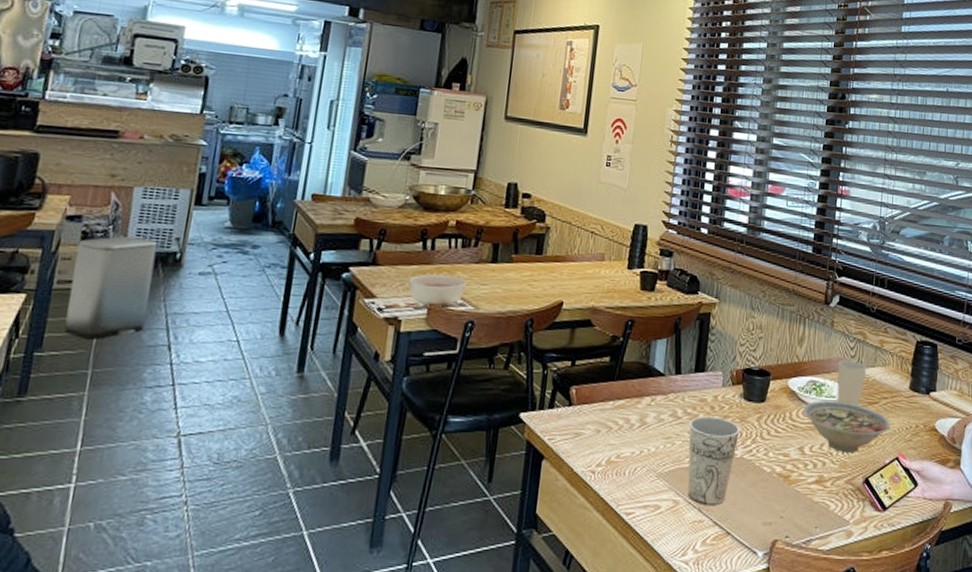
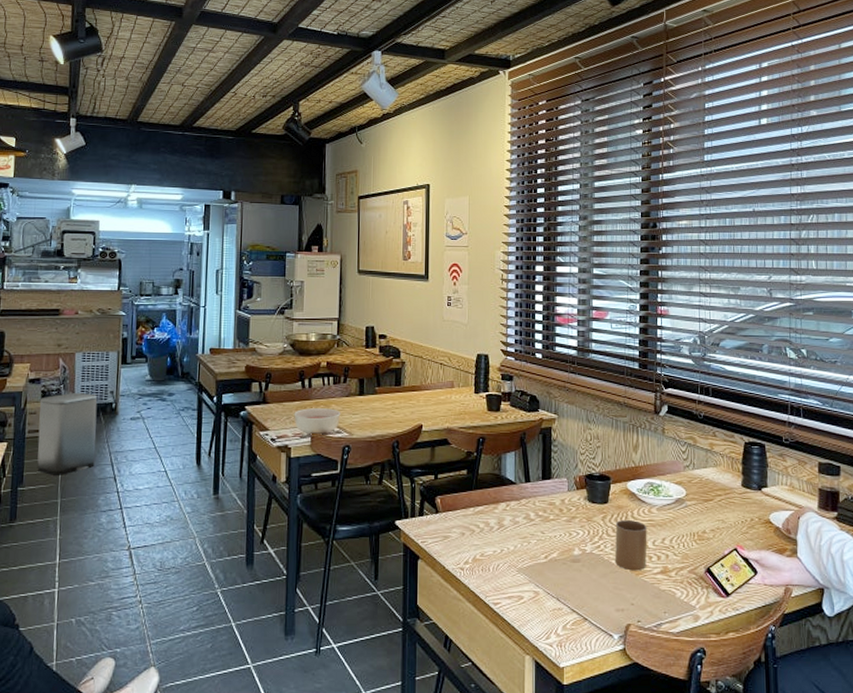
cup: present [687,416,739,505] -> none [542,517,587,595]
cup: none [766,421,805,480] -> present [614,519,647,571]
soup bowl: present [803,400,891,453] -> none [643,500,727,545]
cup: present [836,360,867,407] -> none [671,463,700,504]

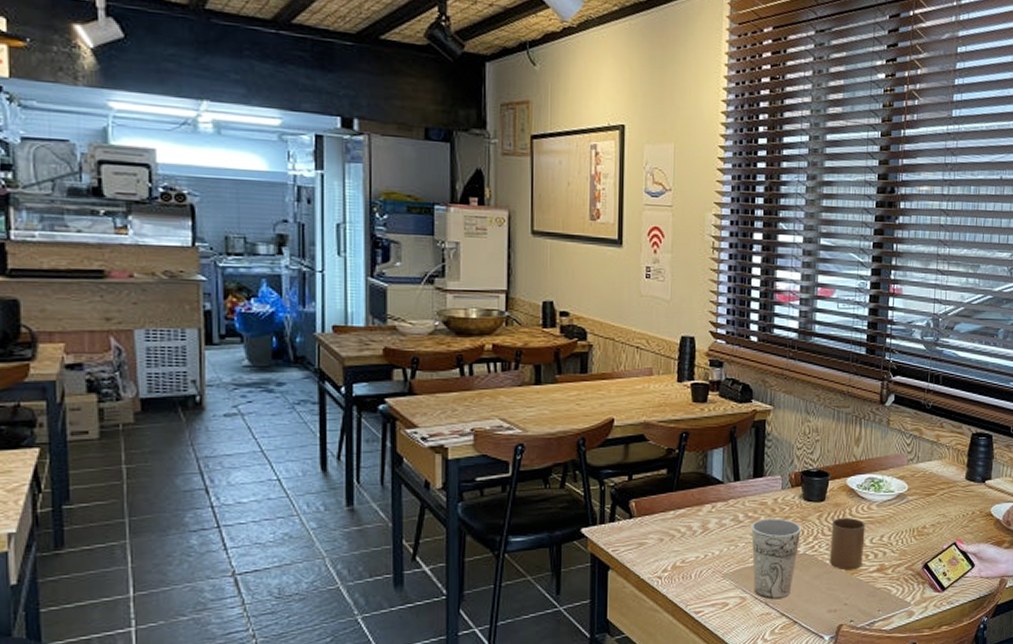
pedal bin: present [37,392,98,475] -> none [84,381,176,489]
bowl: present [294,408,341,437] -> none [451,400,512,435]
cup: none [542,517,587,595] -> present [751,518,801,599]

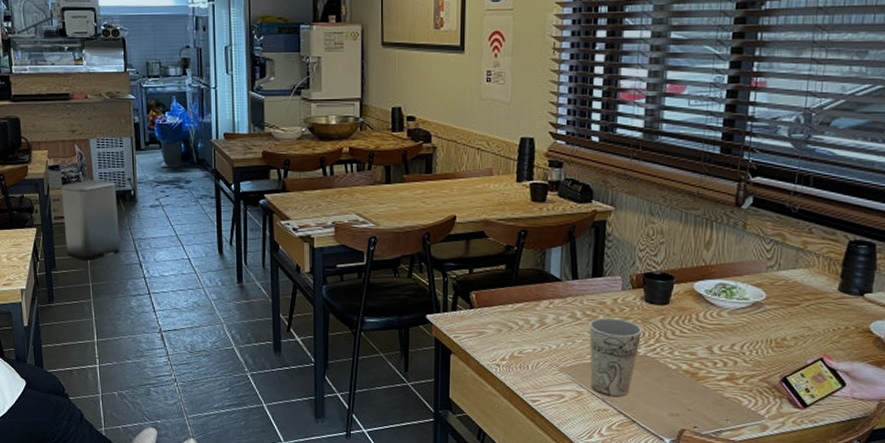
pedal bin: none [84,381,176,489] -> present [61,179,120,261]
cup: present [829,517,865,570] -> none [671,322,714,376]

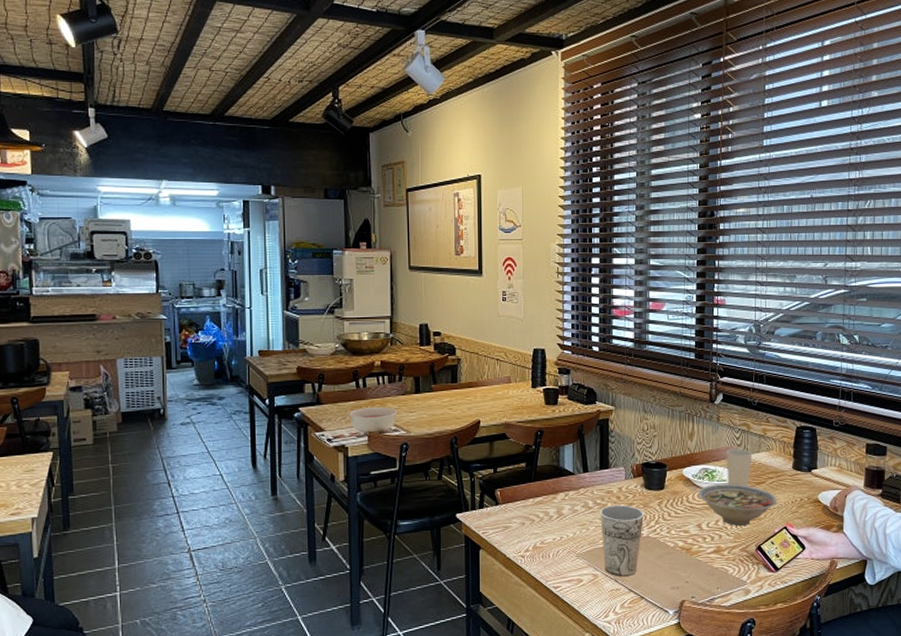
pedal bin: present [61,179,120,261] -> none [83,399,147,483]
bowl: none [316,197,366,228] -> present [349,407,398,436]
soup bowl: none [711,303,814,353] -> present [698,484,778,526]
cup: none [750,263,786,309] -> present [726,449,753,487]

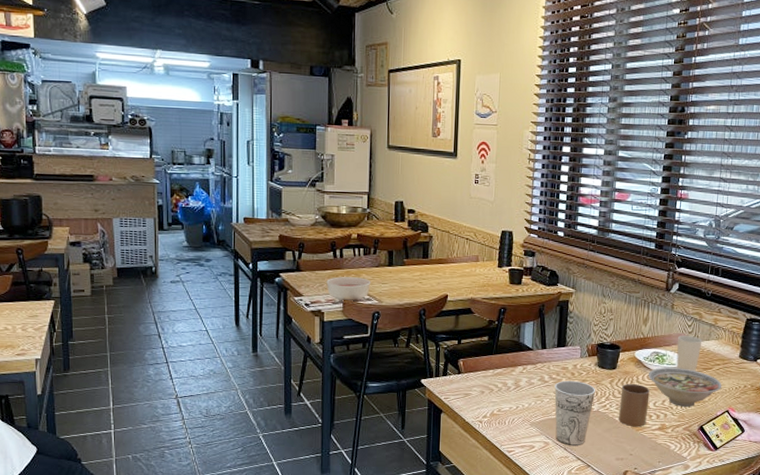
cup: none [670,504,702,552] -> present [618,383,650,427]

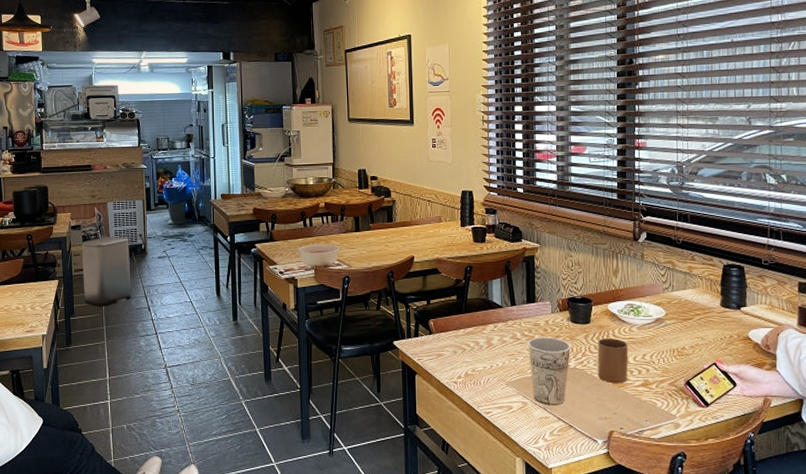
pedal bin: none [82,255,139,332] -> present [81,236,131,307]
soup bowl: present [647,367,722,407] -> none [624,320,706,360]
cup: present [676,336,703,372] -> none [651,286,679,323]

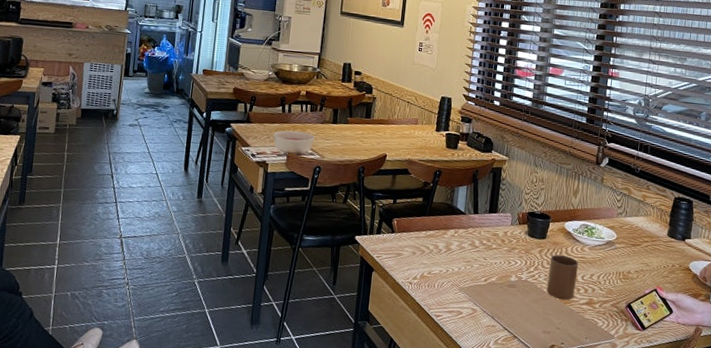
pedal bin: present [81,236,131,307] -> none [45,97,101,169]
cup: present [528,337,570,405] -> none [483,247,525,315]

